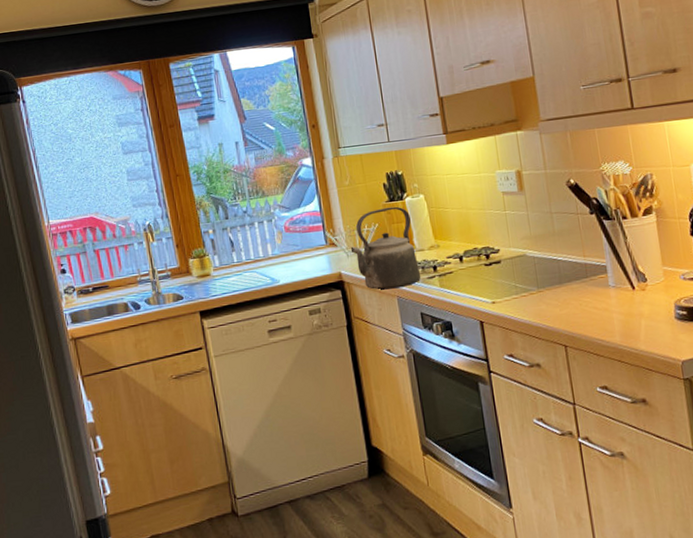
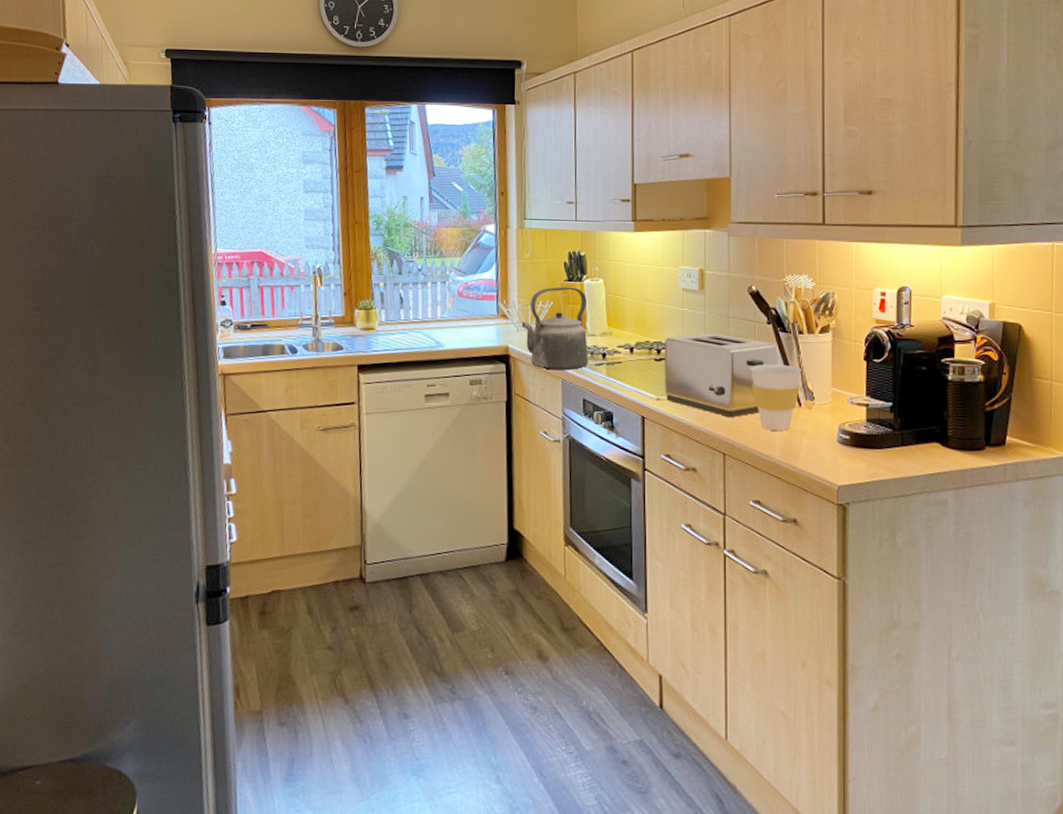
toaster: none [491,230,606,311] -> present [664,333,778,418]
cup: none [578,251,631,318] -> present [749,364,801,432]

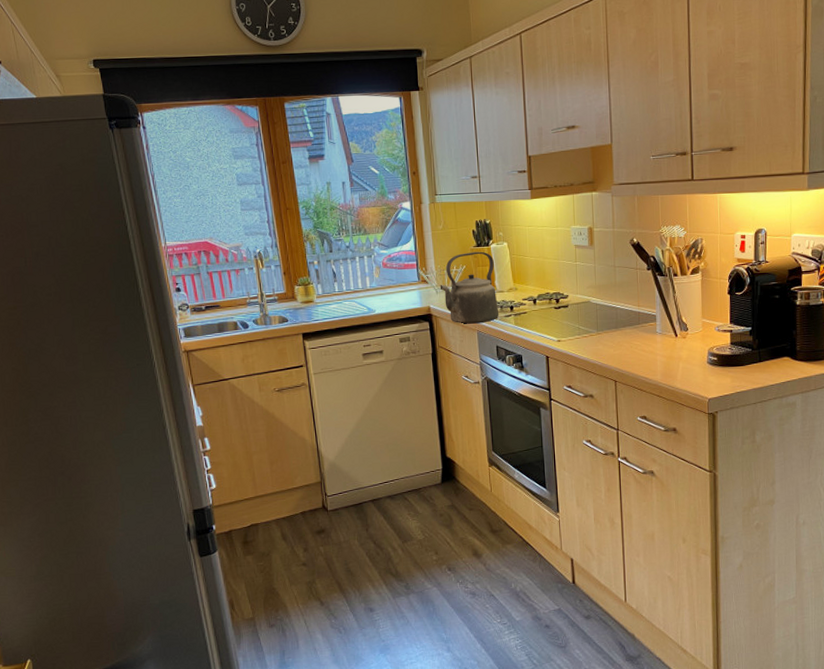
toaster: present [664,333,778,418] -> none [561,281,657,351]
cup: present [749,364,801,432] -> none [634,303,677,359]

